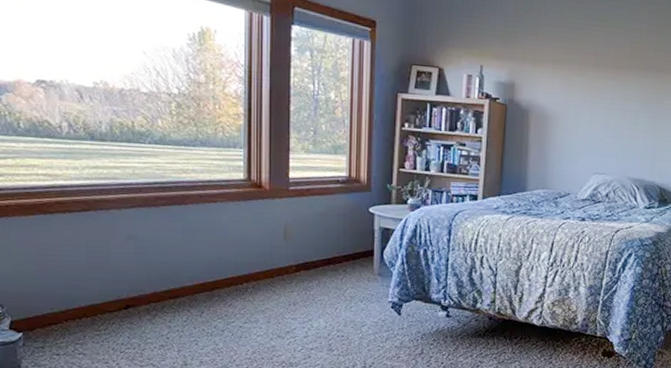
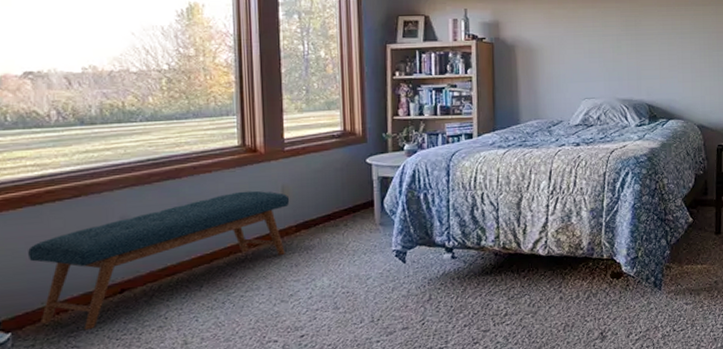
bench: none [39,225,292,340] -> present [28,191,290,330]

